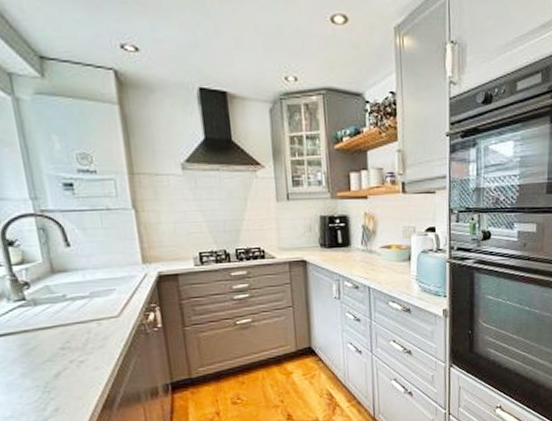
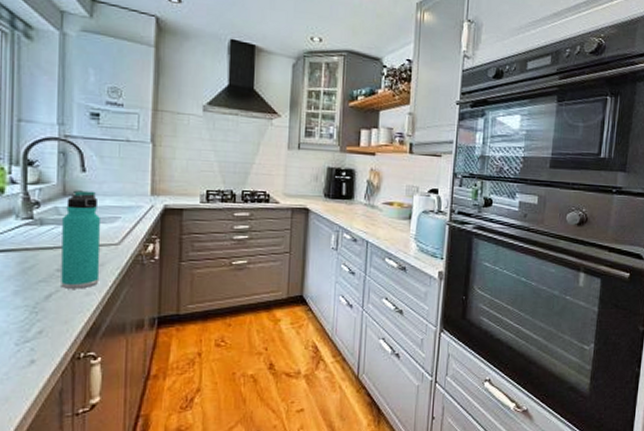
thermos bottle: none [55,265,106,366] -> present [61,190,101,289]

